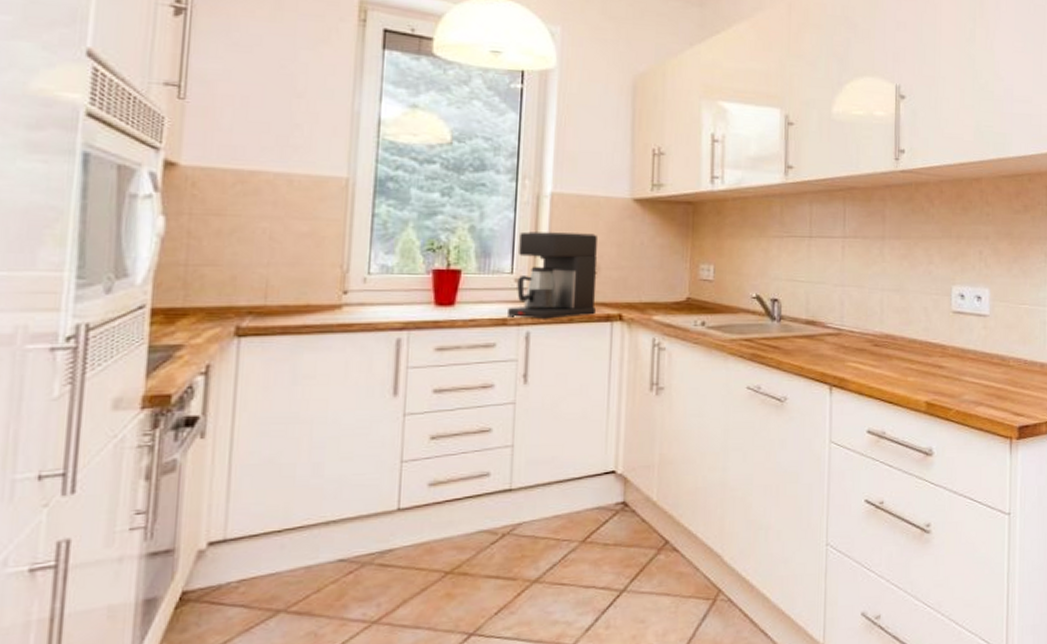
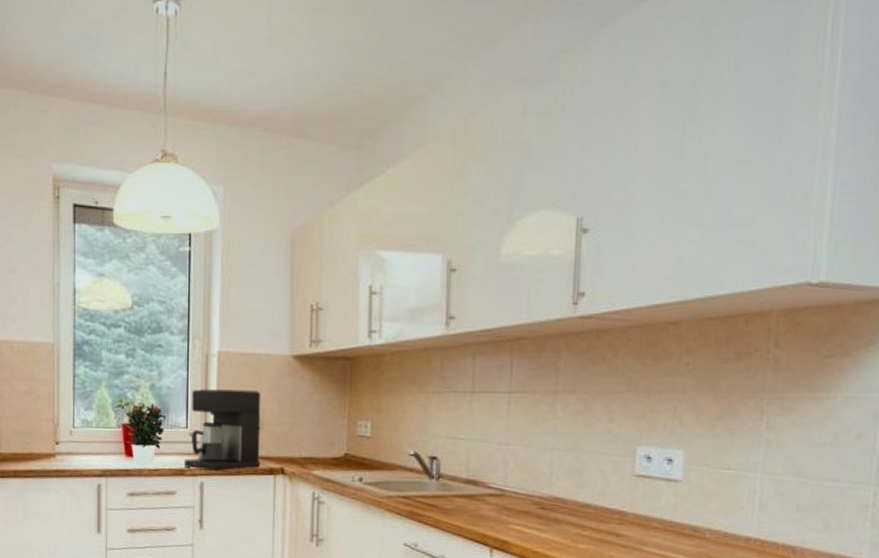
potted flower: none [434,246,488,318] -> present [123,403,167,468]

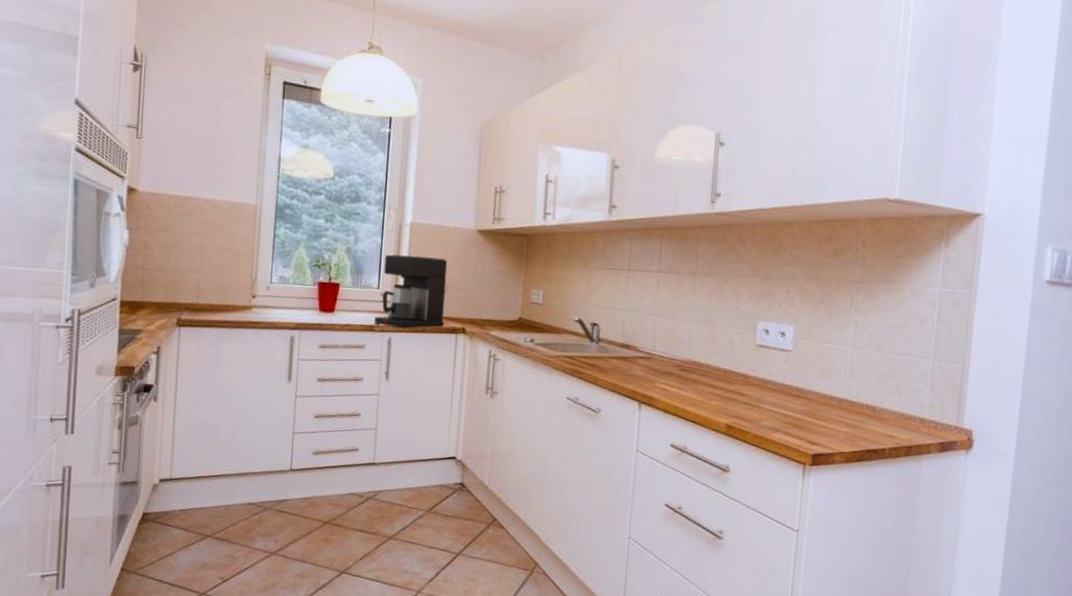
potted flower: present [123,403,167,468] -> none [319,264,360,323]

